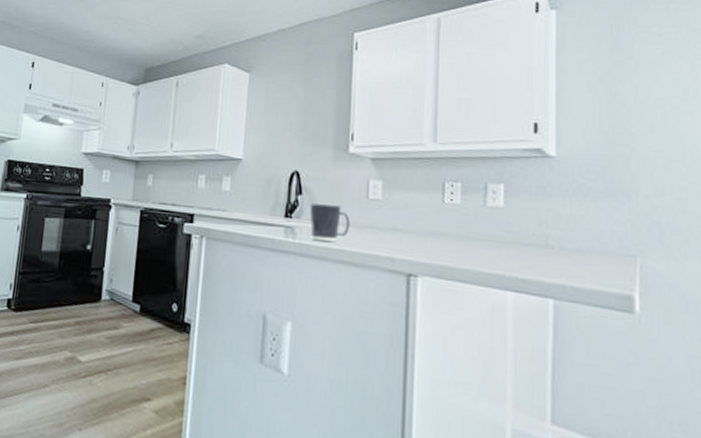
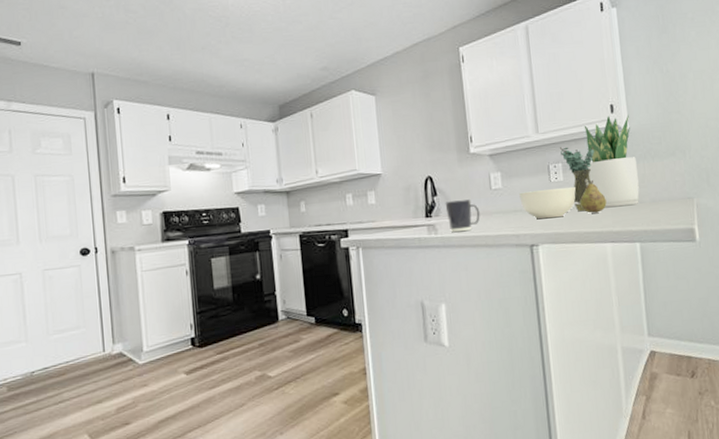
bowl: none [402,208,475,248] -> present [519,187,576,219]
vase: none [462,164,507,246] -> present [560,147,595,212]
fruit: none [478,209,514,251] -> present [579,179,607,213]
planter: none [492,136,561,250] -> present [584,114,639,207]

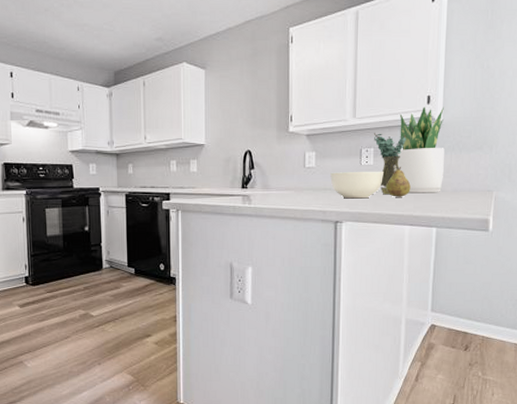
mug: present [445,199,480,232] -> none [261,175,292,203]

